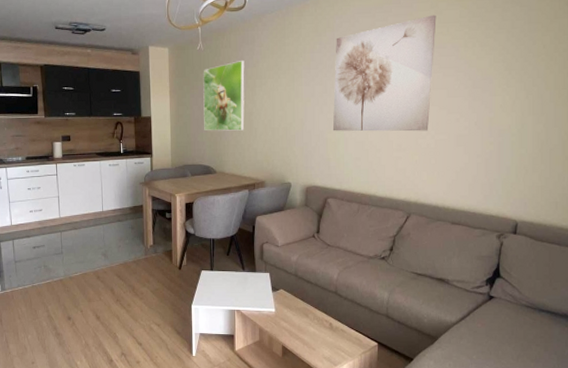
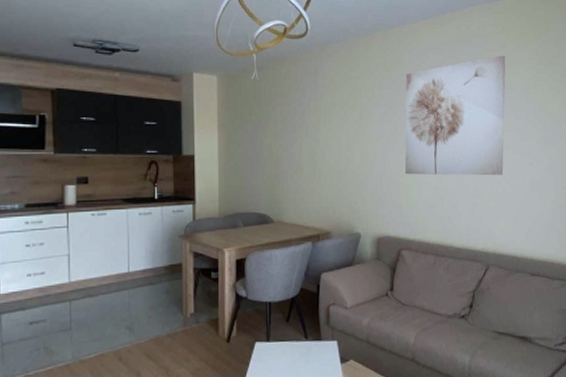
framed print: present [203,61,245,131] -> none [258,94,307,173]

